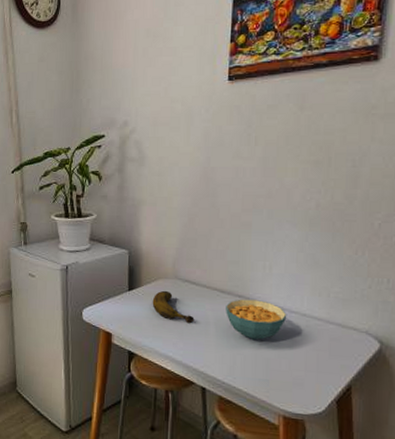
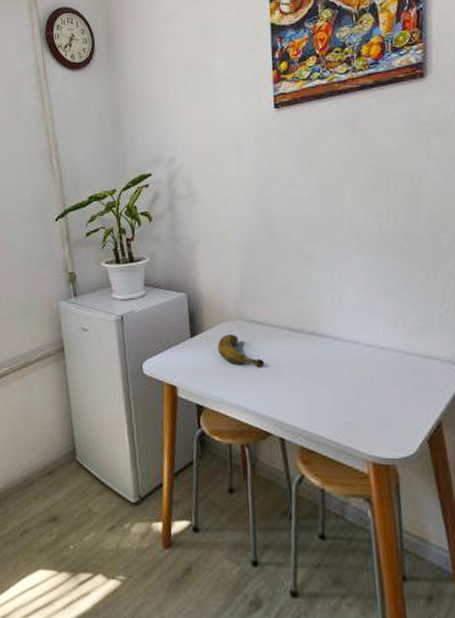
cereal bowl: present [226,299,287,340] -> none [297,336,364,379]

